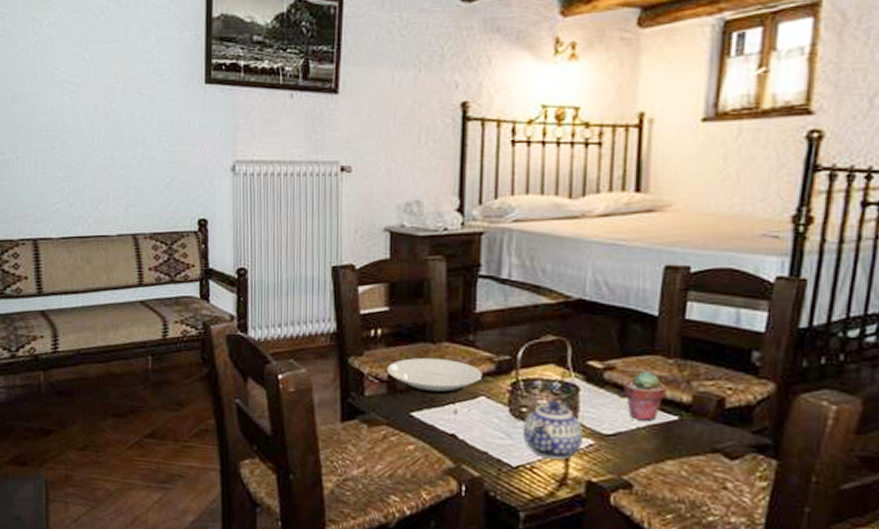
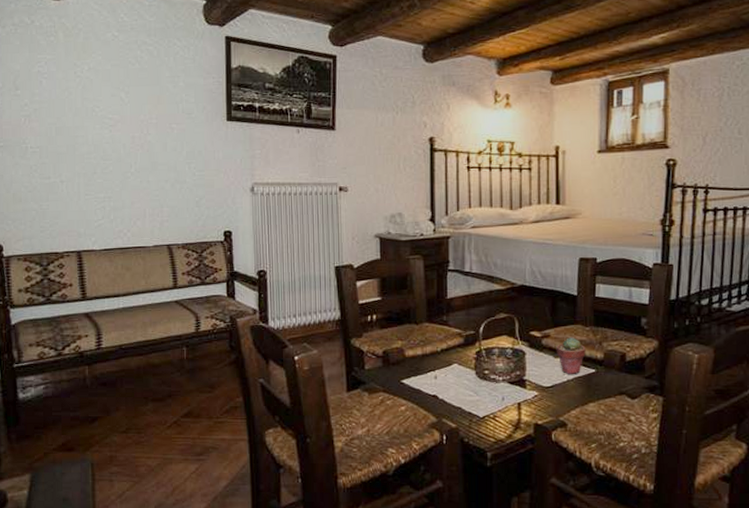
plate: present [387,357,483,395] -> none [382,335,455,364]
teapot: present [522,400,584,460] -> none [486,364,530,409]

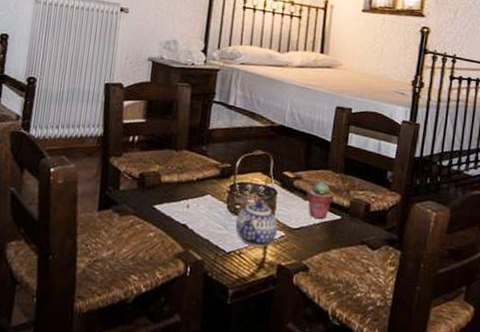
teapot: none [486,364,530,409] -> present [235,200,278,247]

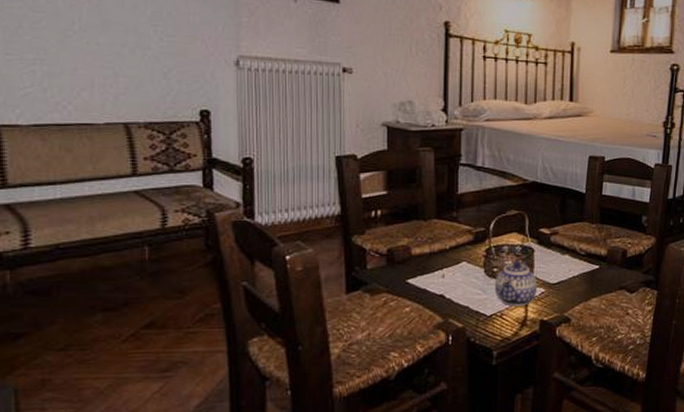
potted succulent: present [306,182,334,219] -> none [563,234,591,271]

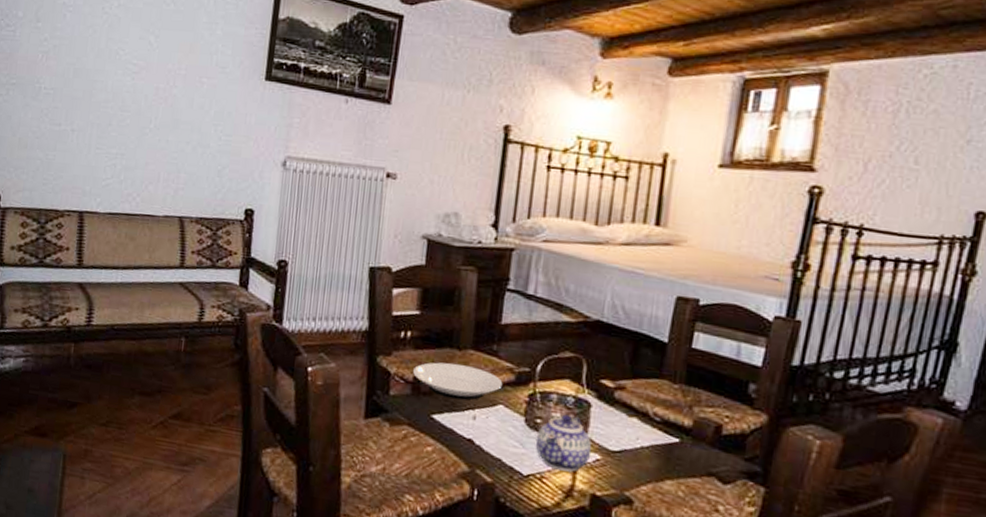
plate: none [386,232,464,263] -> present [413,362,503,400]

